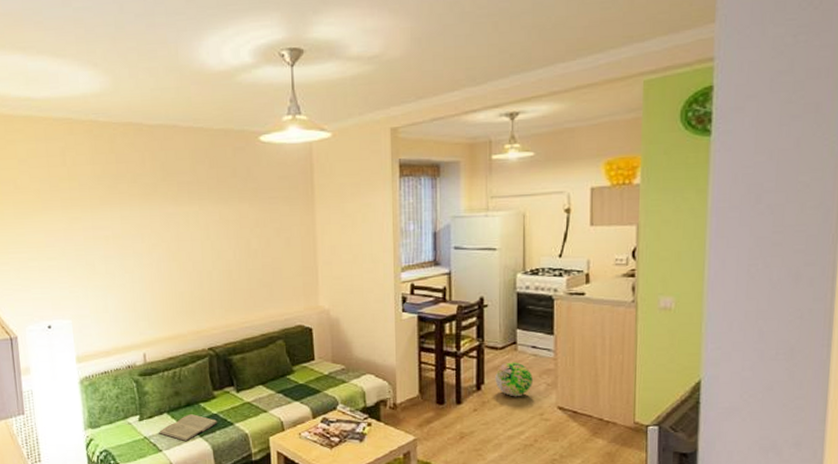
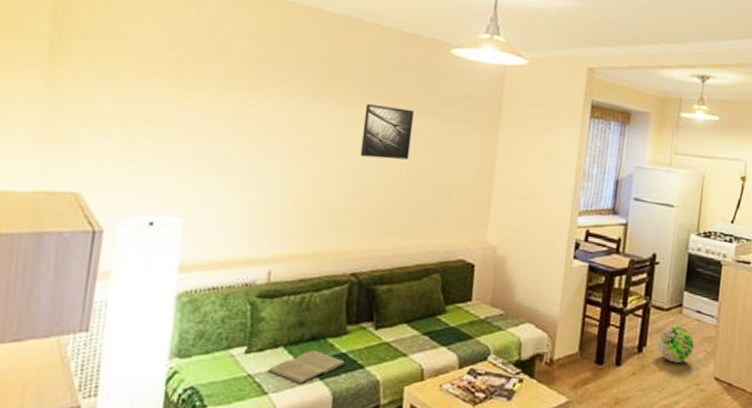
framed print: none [194,199,239,247] -> present [360,104,415,160]

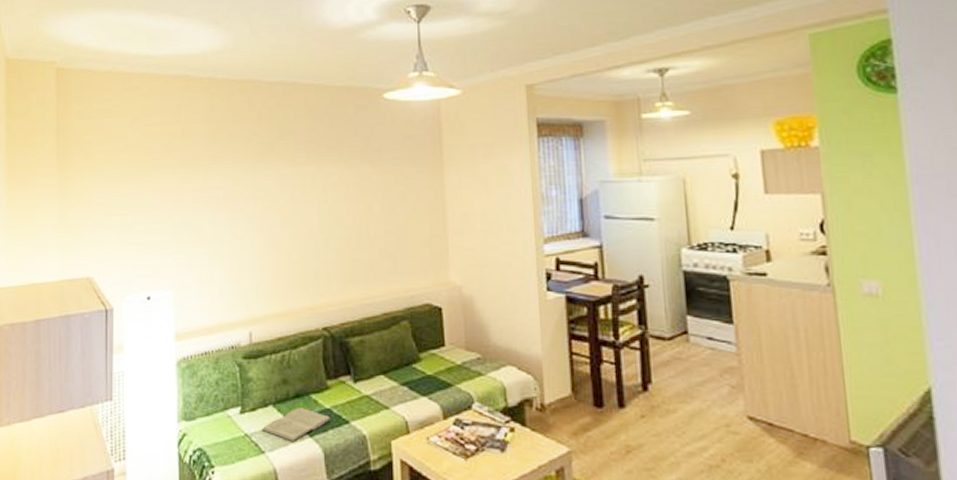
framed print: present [360,104,415,160] -> none [312,159,360,212]
decorative ball: present [657,325,695,363] -> none [664,356,714,402]

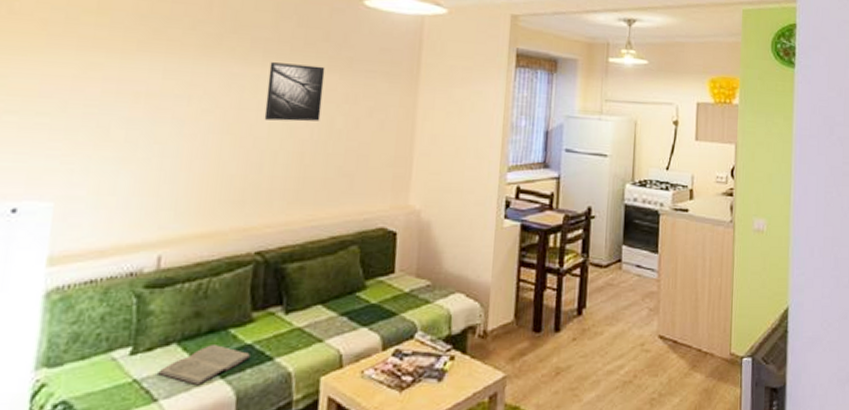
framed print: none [312,159,360,212] -> present [264,62,325,122]

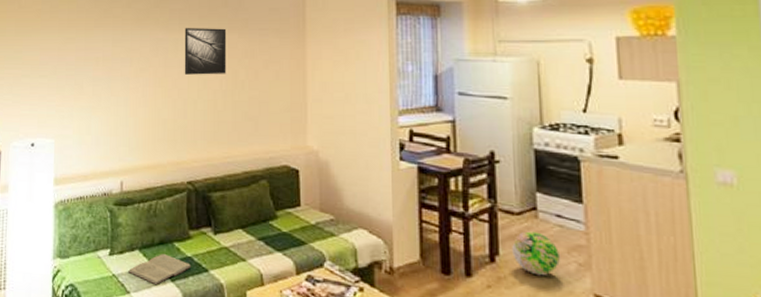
decorative ball: none [597,282,637,324] -> present [512,231,561,276]

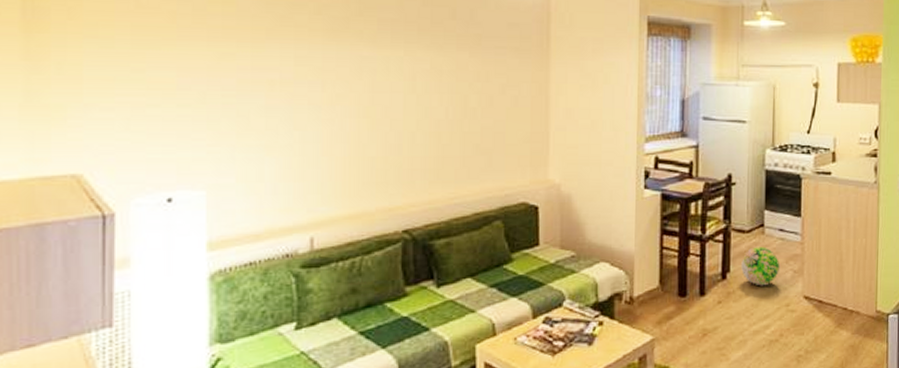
book: present [128,254,192,286] -> none [323,318,409,356]
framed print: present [184,28,227,75] -> none [398,44,454,102]

